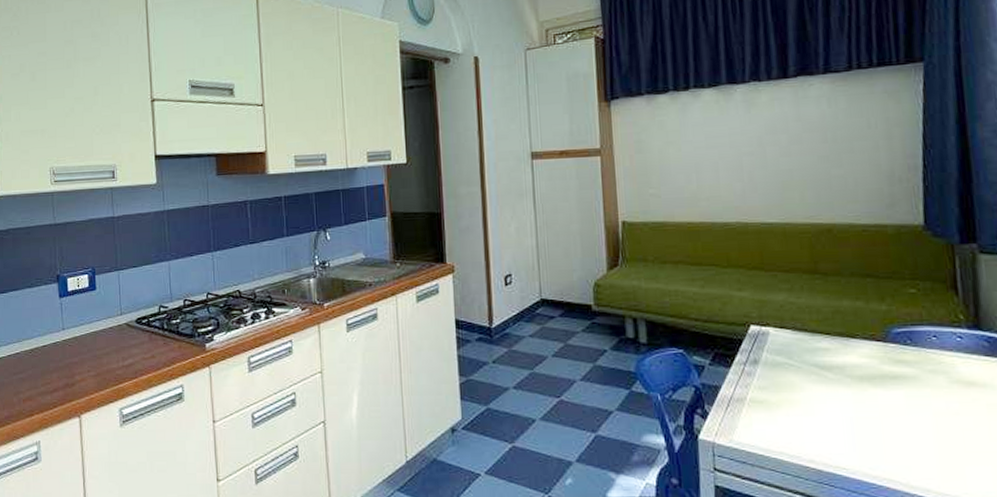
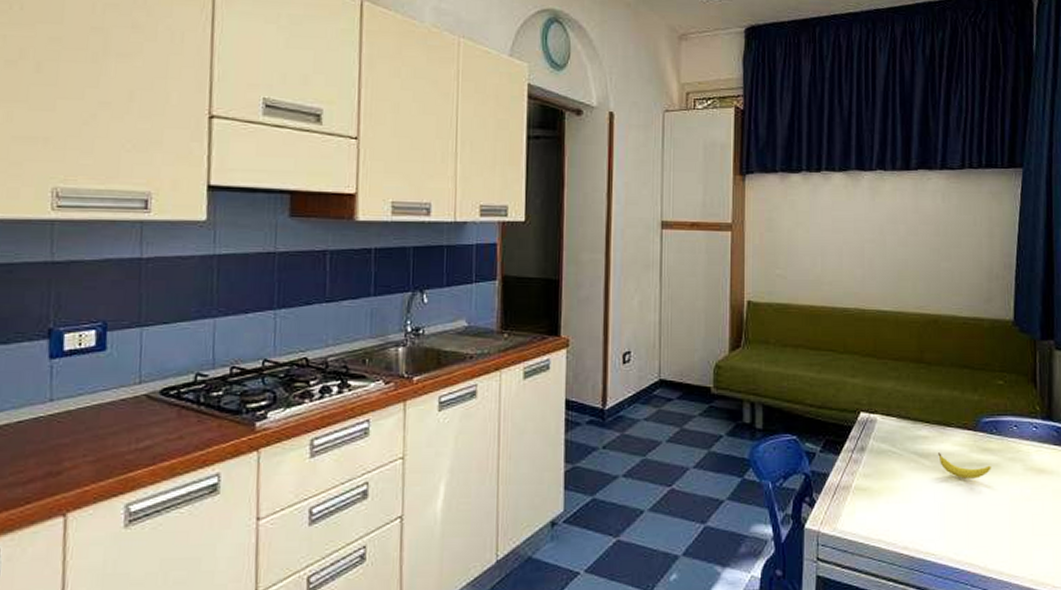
banana: none [843,365,908,392] -> present [938,453,991,479]

